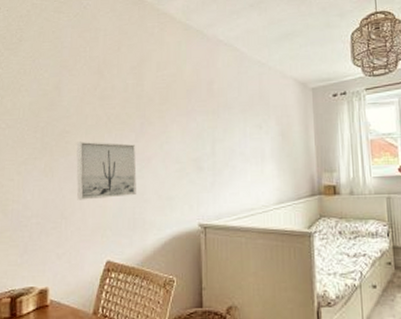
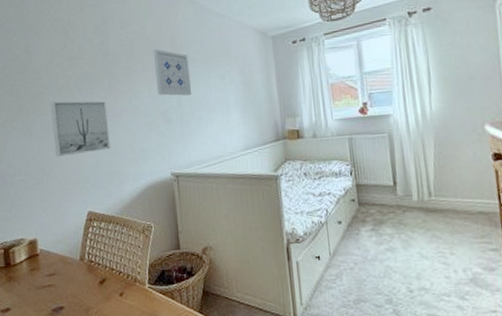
wall art: none [189,94,227,144] -> present [153,49,192,96]

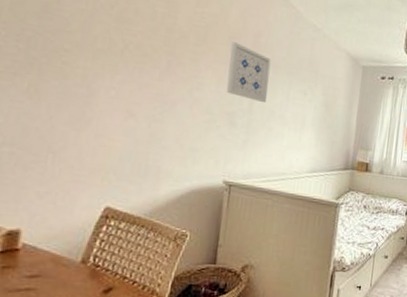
wall art: present [50,101,110,157] -> none [72,65,159,140]

